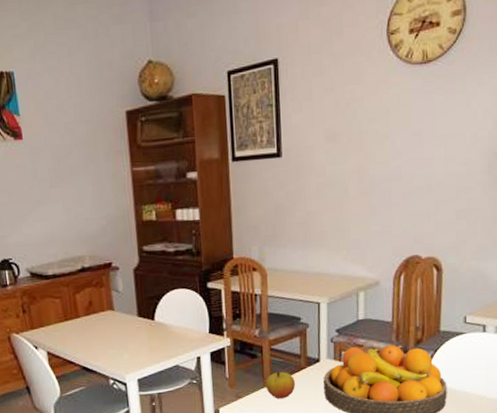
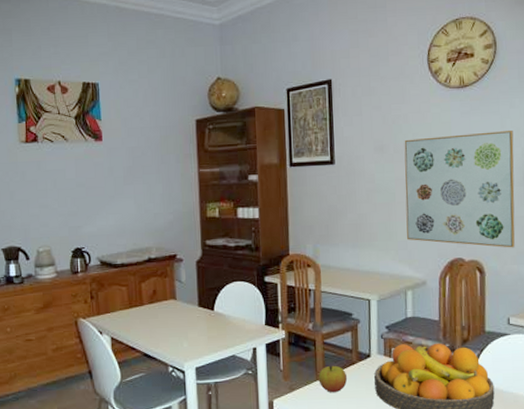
wall art: none [359,112,480,243] -> present [404,131,515,248]

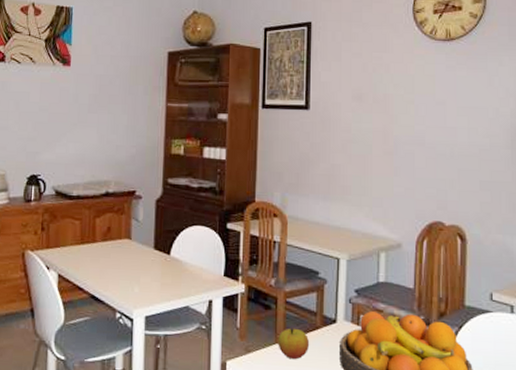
wall art: present [404,131,515,248] -> none [383,89,502,216]

